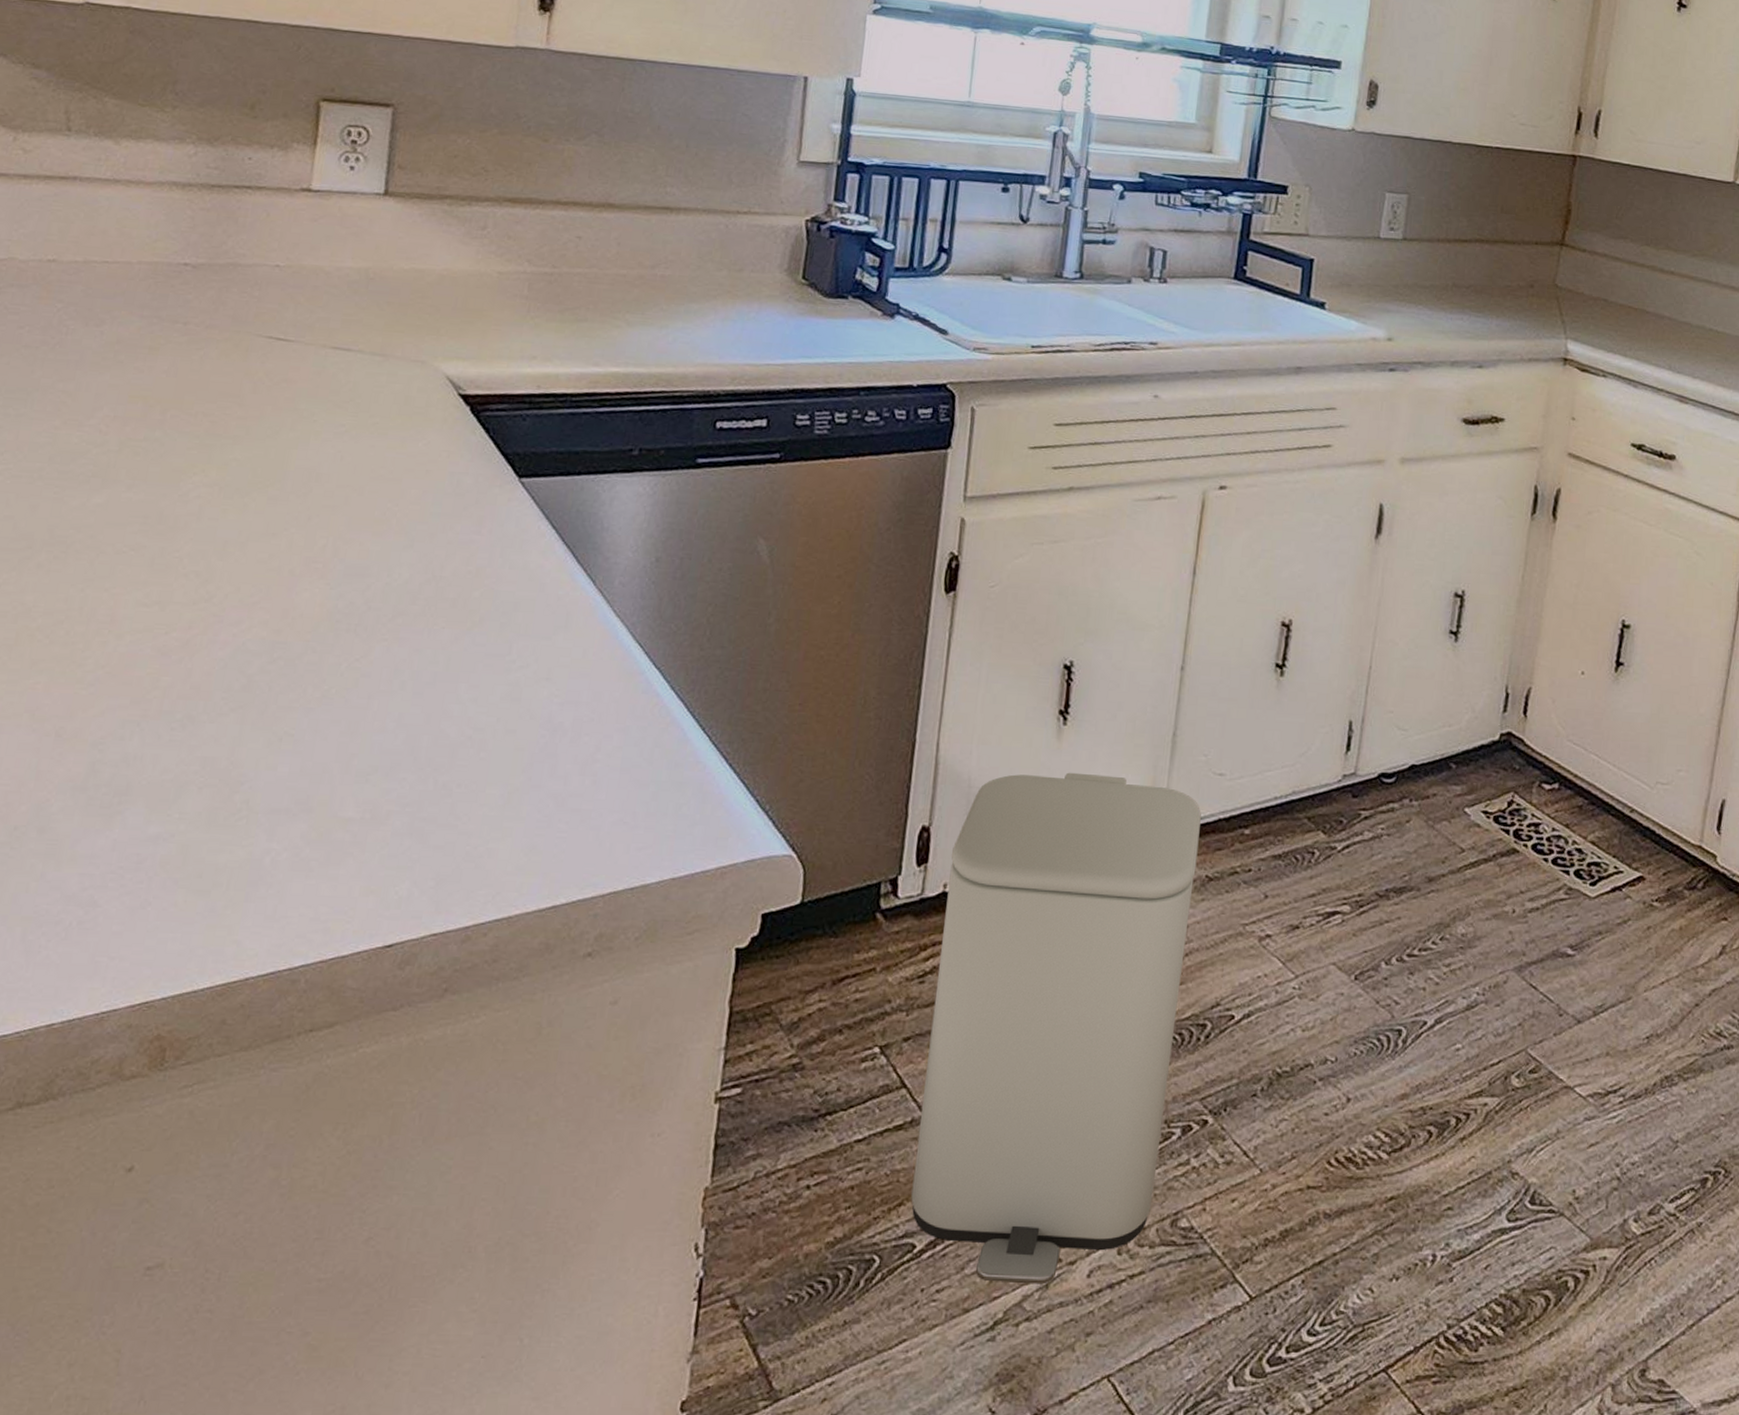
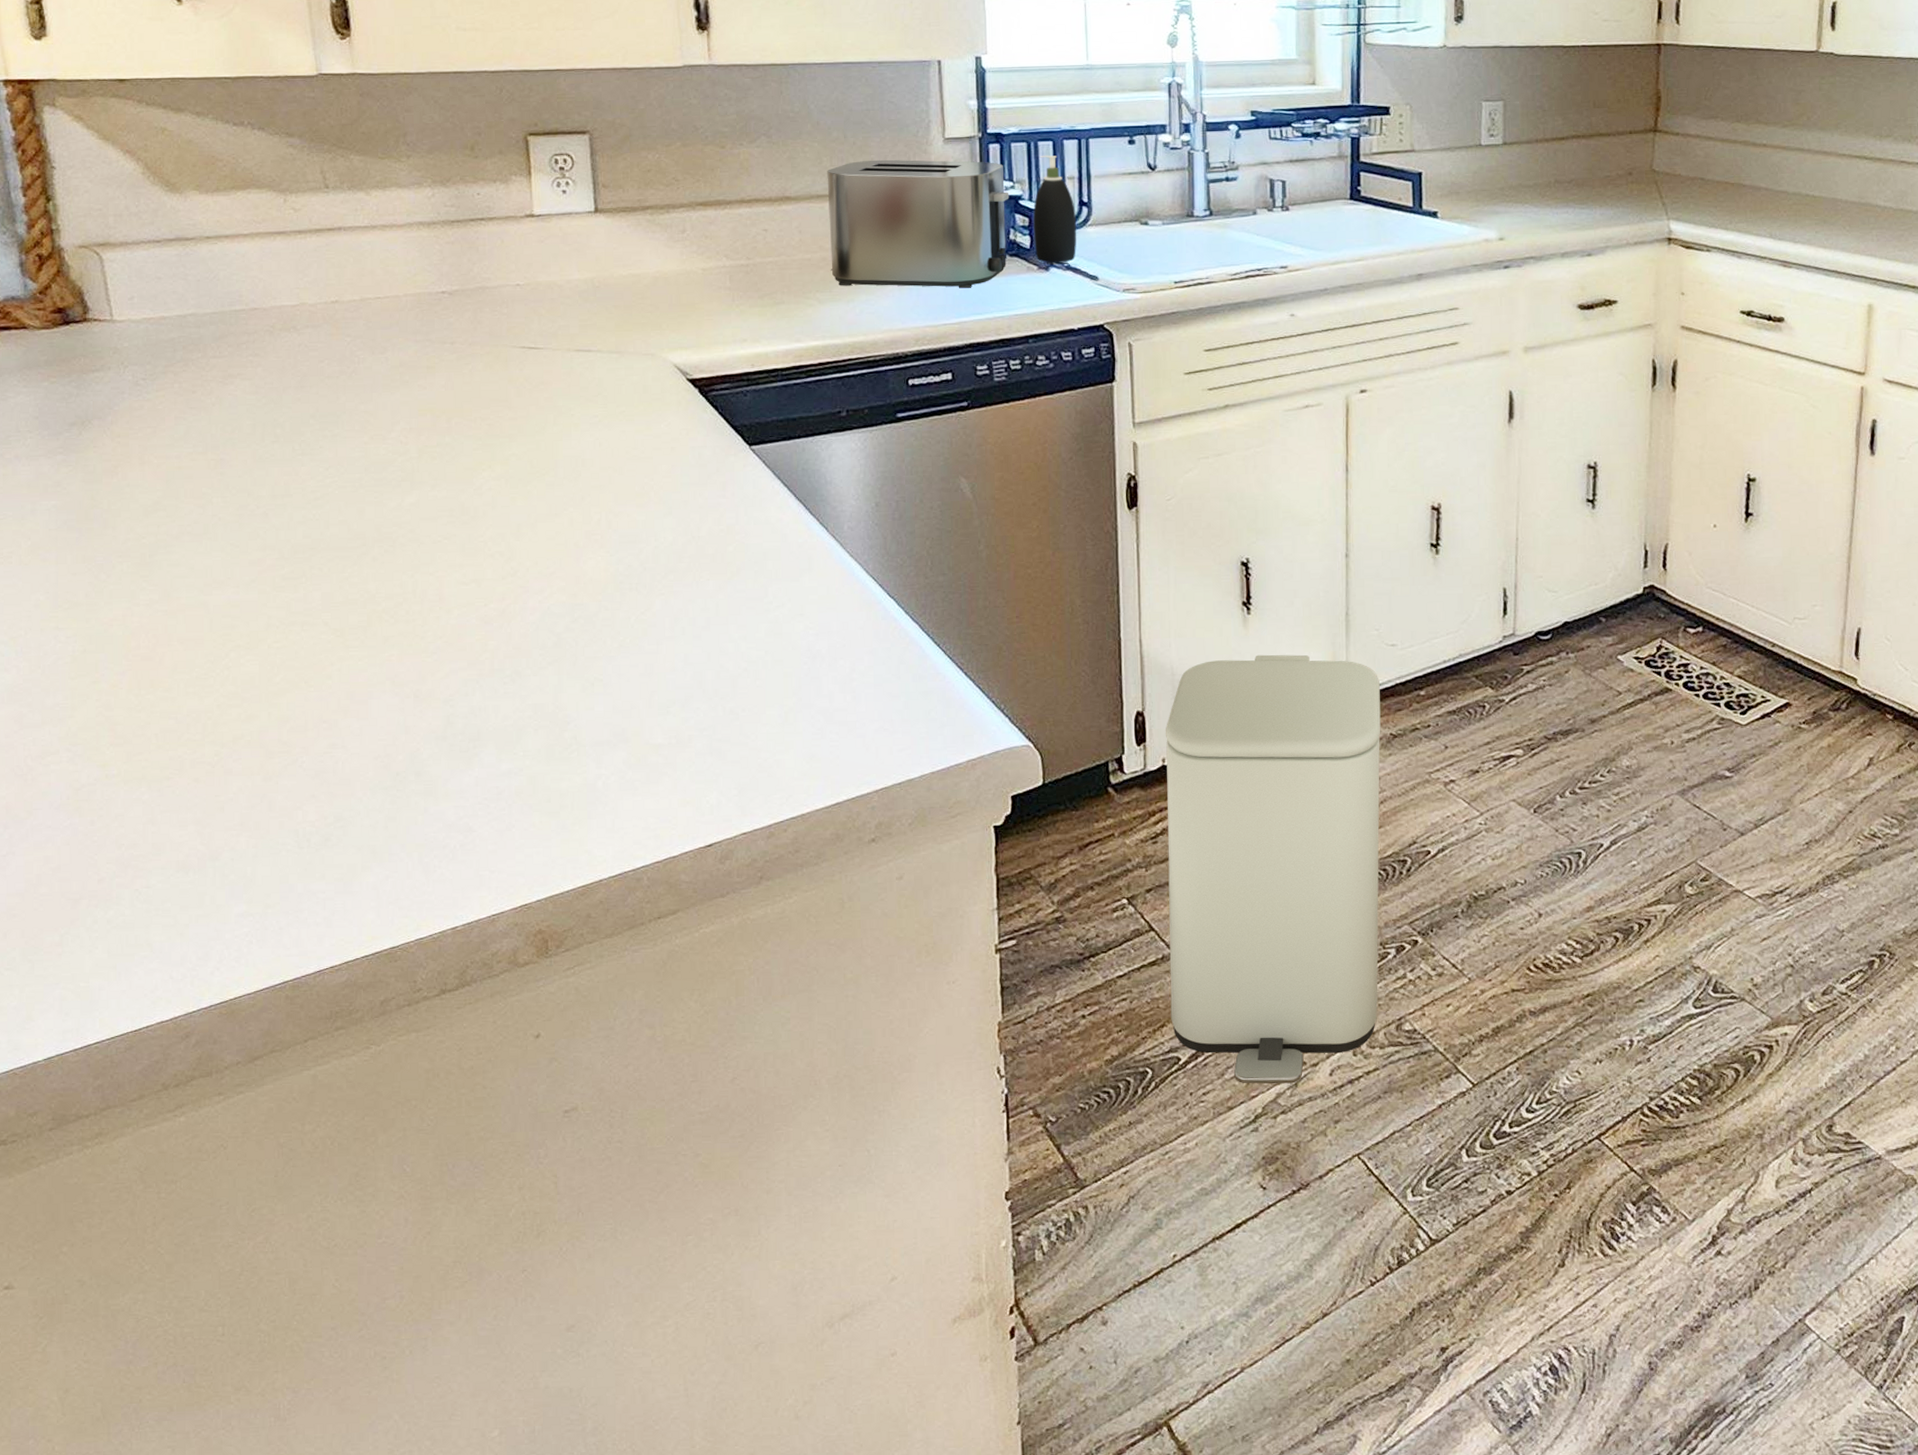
toaster: none [646,174,862,328] -> present [827,159,1009,288]
soap dispenser: none [881,192,934,312] -> present [1032,155,1077,264]

